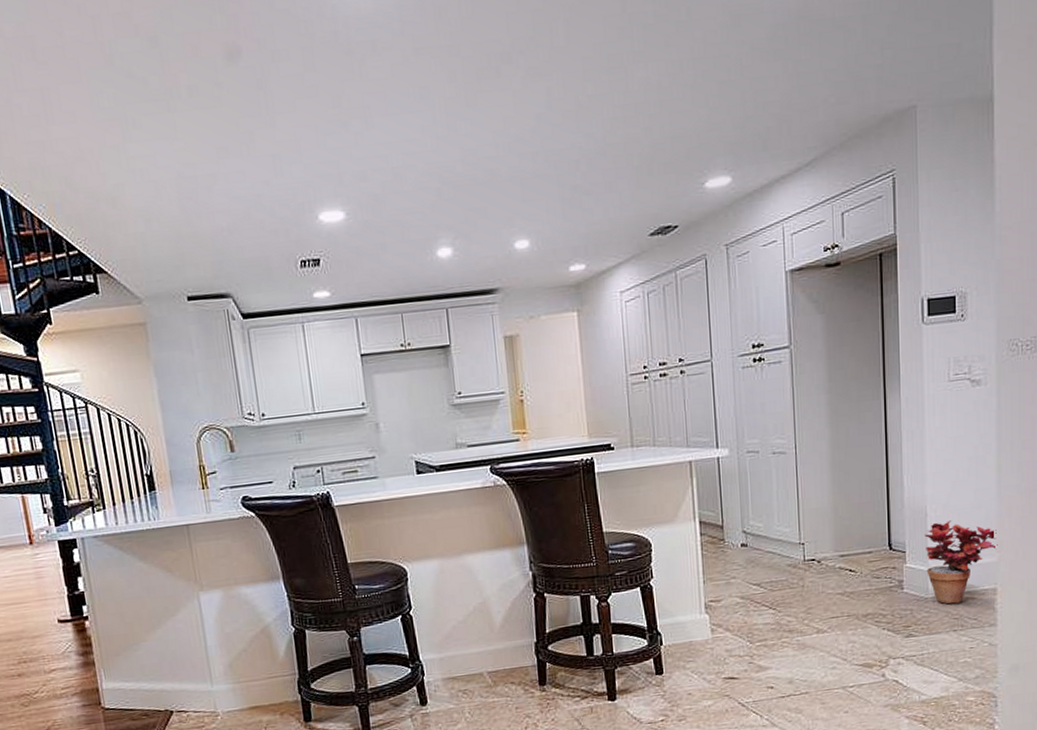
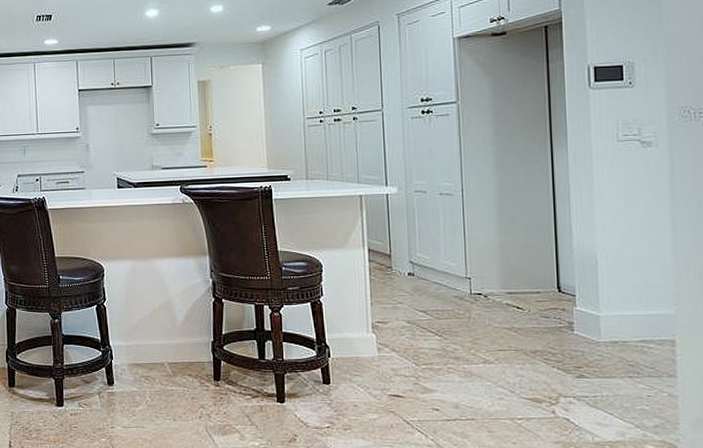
potted plant: present [924,520,998,604] -> none [595,270,675,351]

